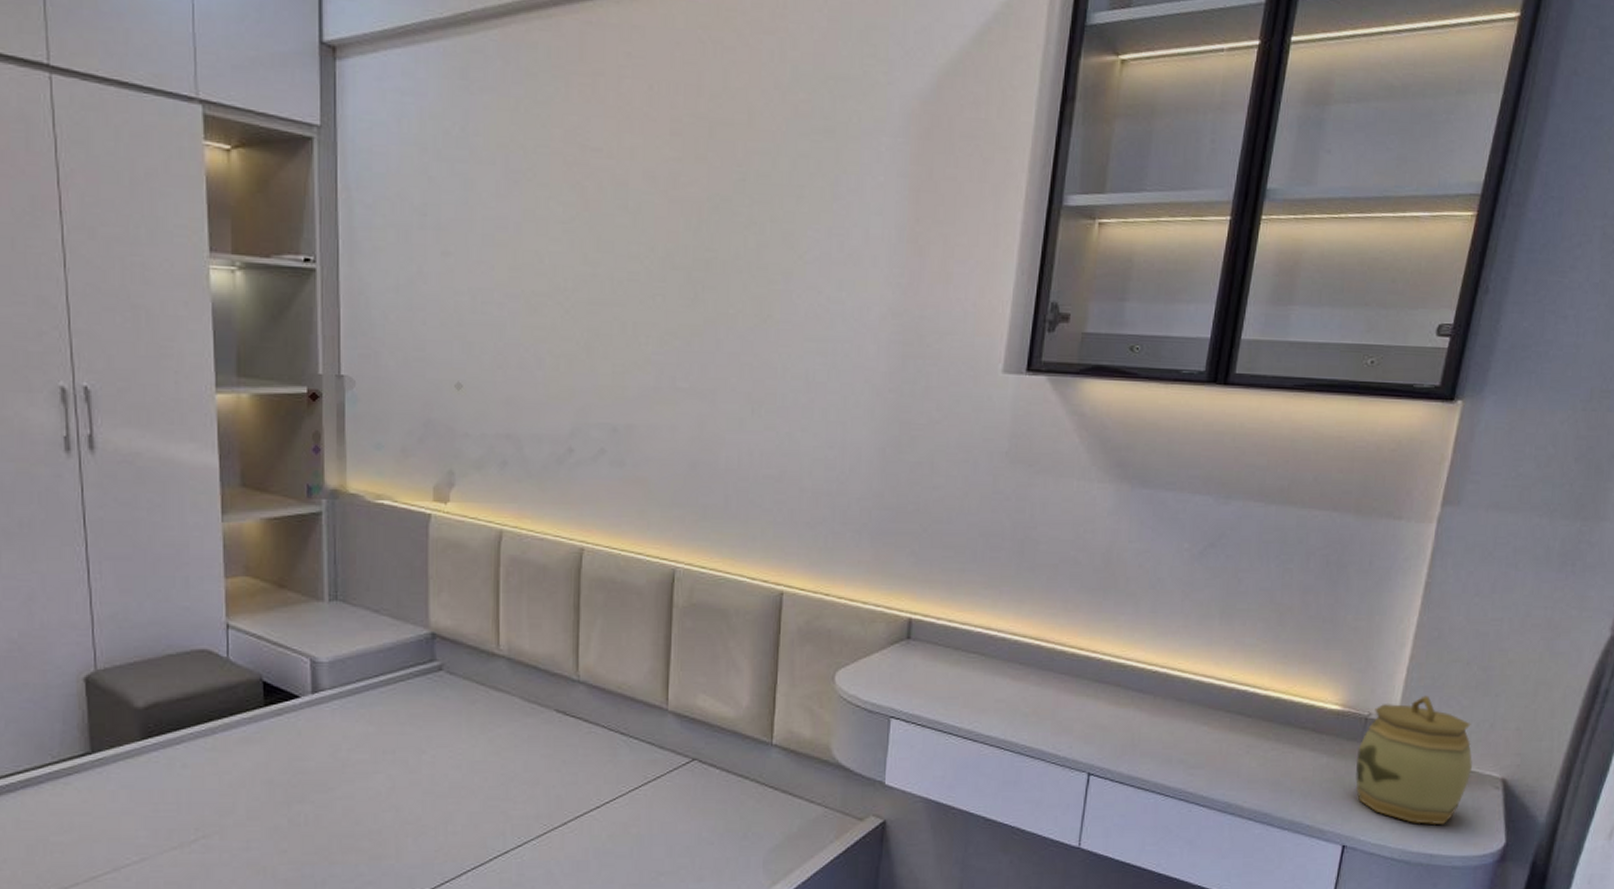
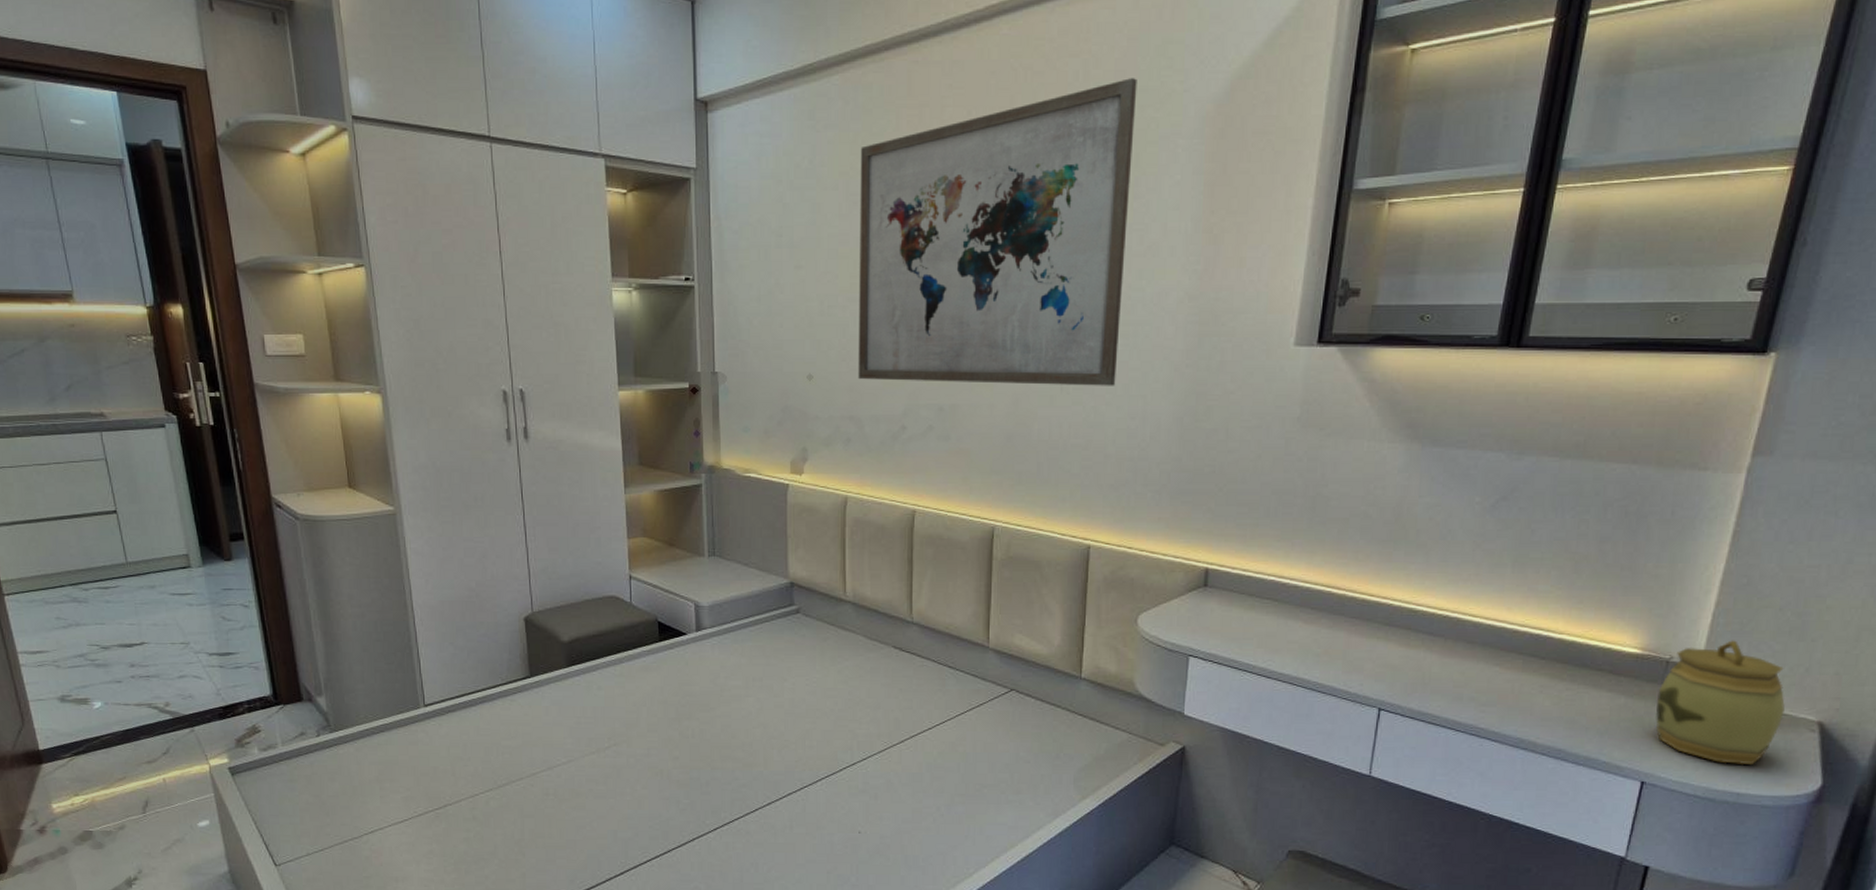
wall art: none [516,63,838,410] -> present [858,78,1137,386]

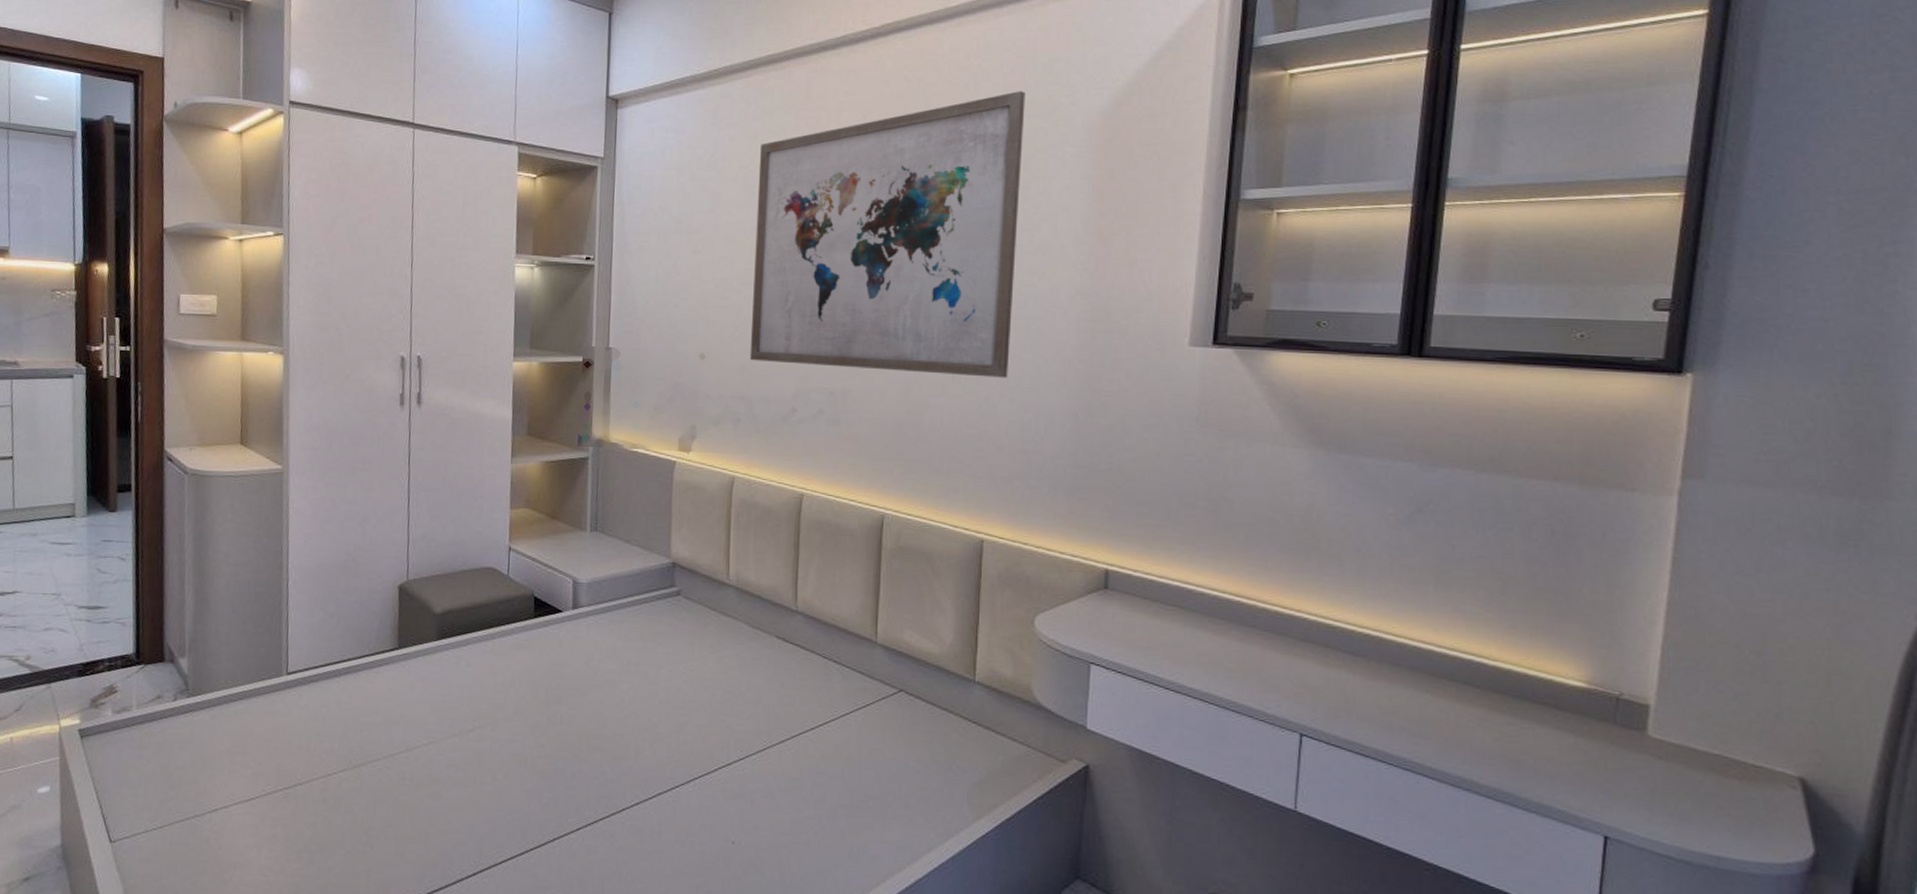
jar: present [1656,640,1785,766] -> none [1611,678,1758,825]

